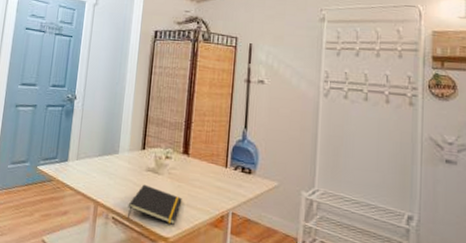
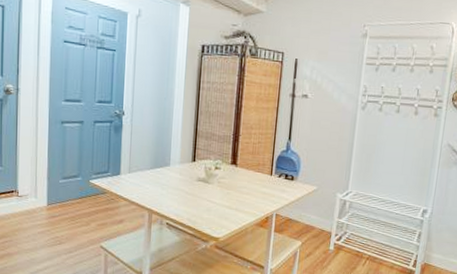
notepad: present [127,184,182,225] -> none [180,193,231,227]

